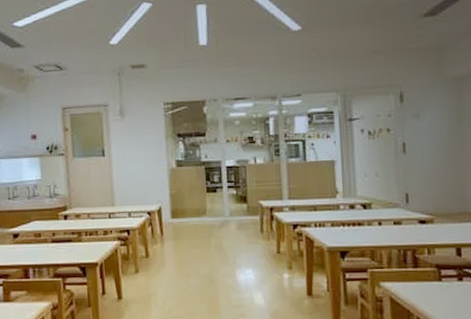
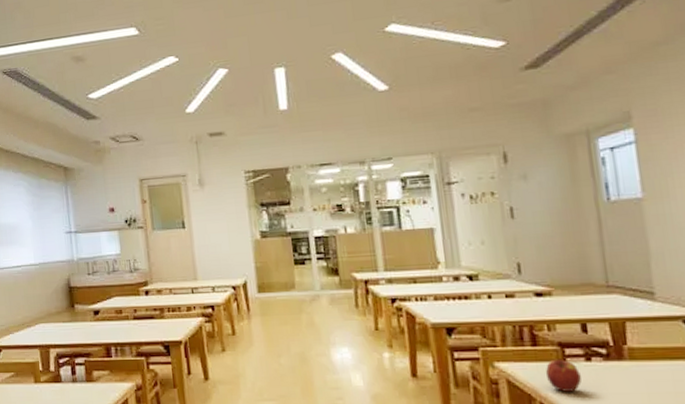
apple: none [423,279,453,308] -> present [545,359,581,392]

